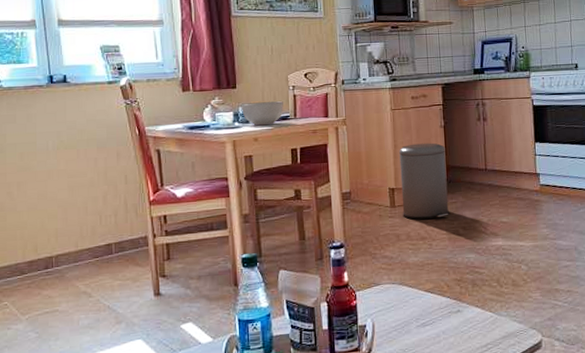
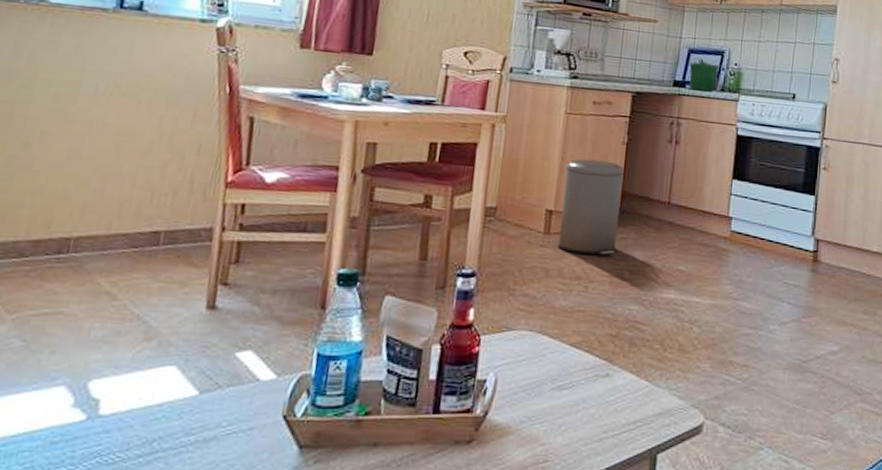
bowl: present [240,101,284,126] -> none [374,75,431,108]
planter: none [484,46,511,76] -> present [688,57,721,93]

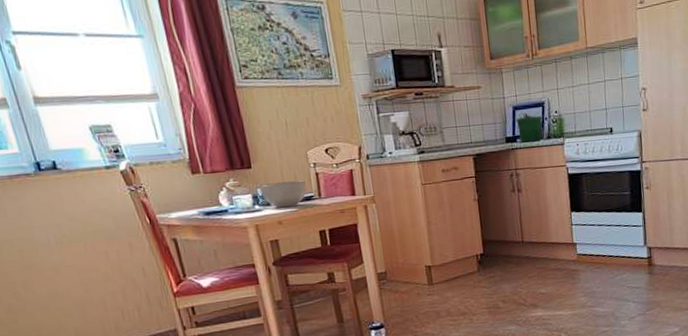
bowl: none [374,75,431,108] -> present [259,180,307,208]
pedal bin: present [557,159,624,256] -> none [433,217,488,297]

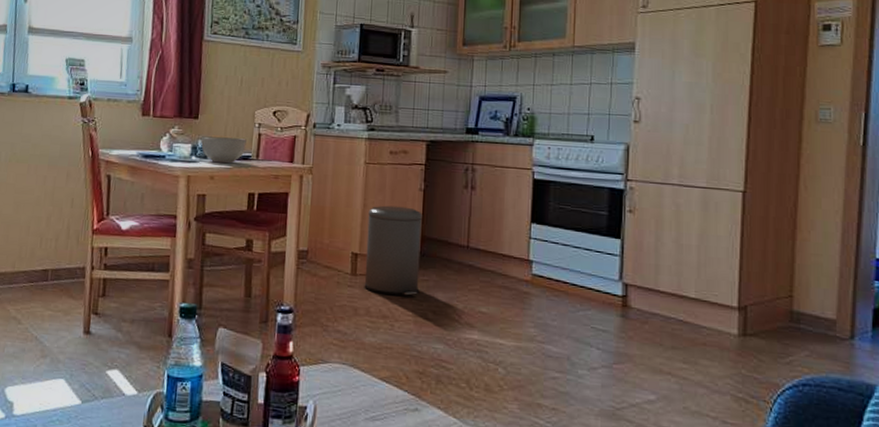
pedal bin: none [433,217,488,297] -> present [364,205,422,297]
planter: present [516,112,543,144] -> none [481,104,513,139]

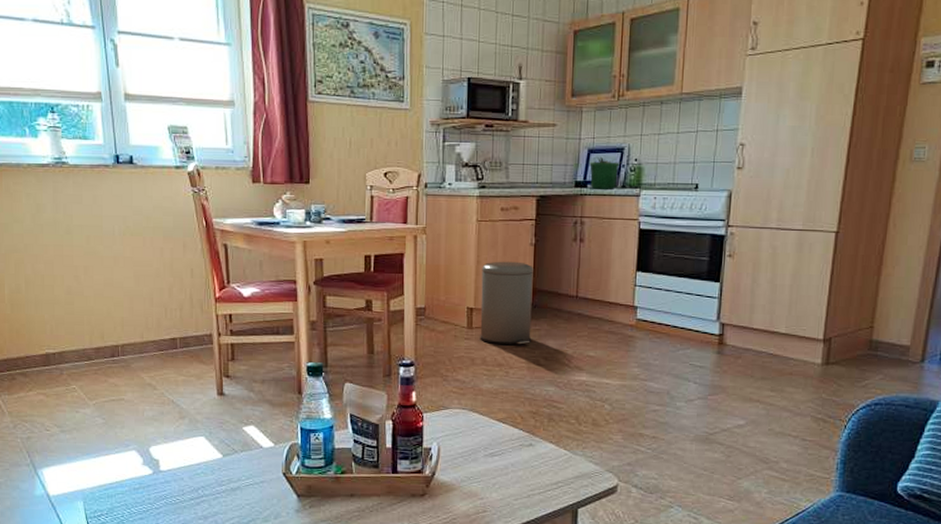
bowl: present [200,136,246,164] -> none [313,201,359,227]
planter: none [481,104,513,139] -> present [589,156,621,191]

